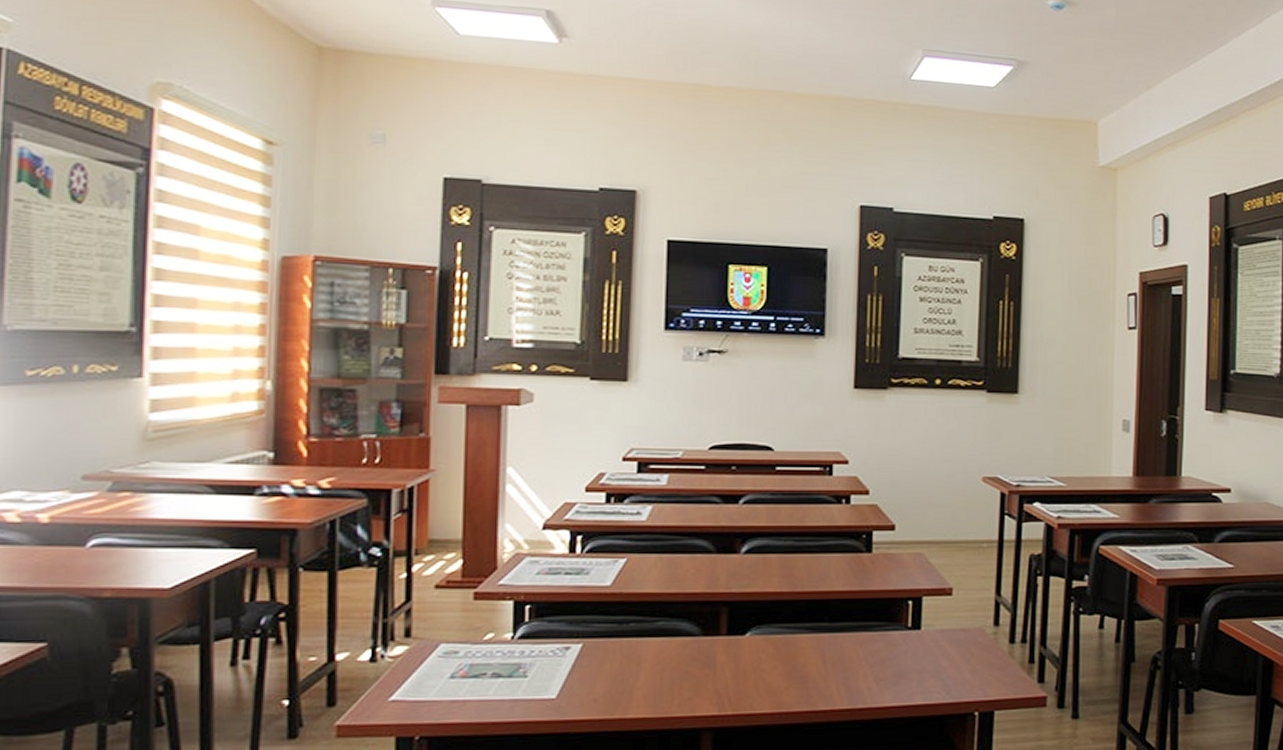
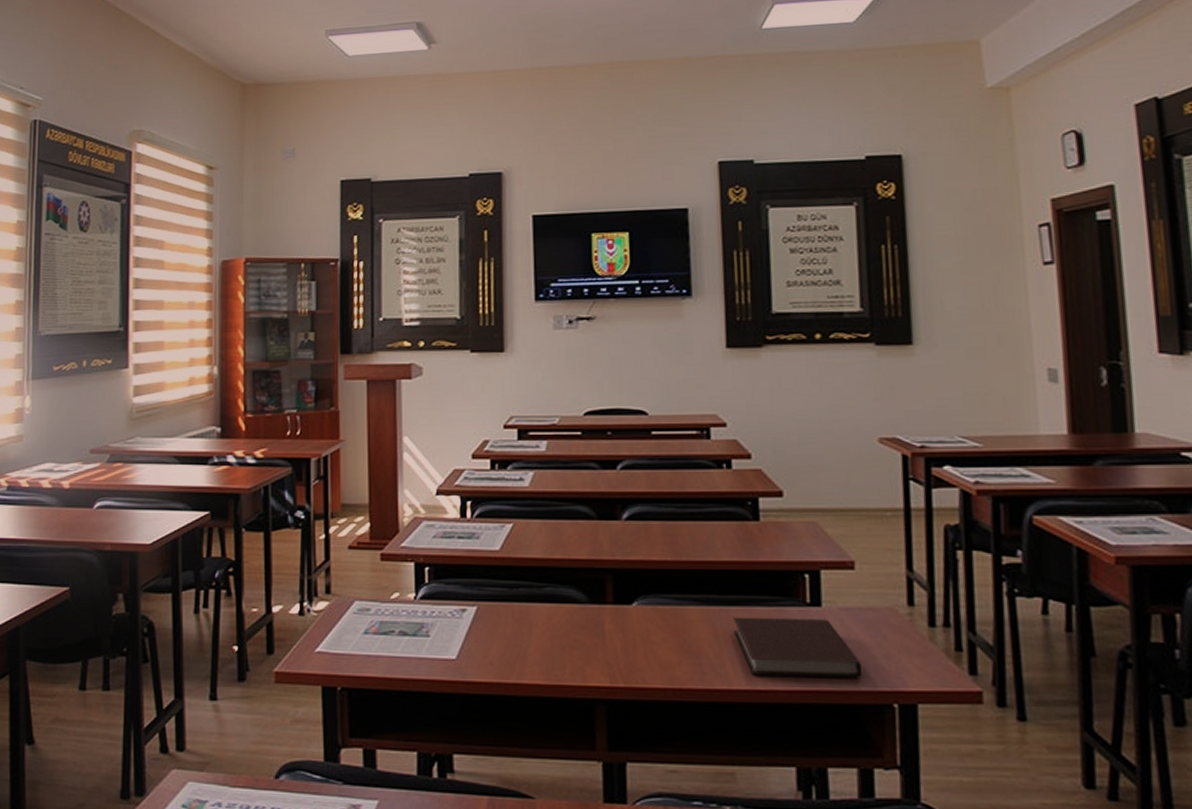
notebook: none [841,641,950,695] -> present [733,617,862,678]

